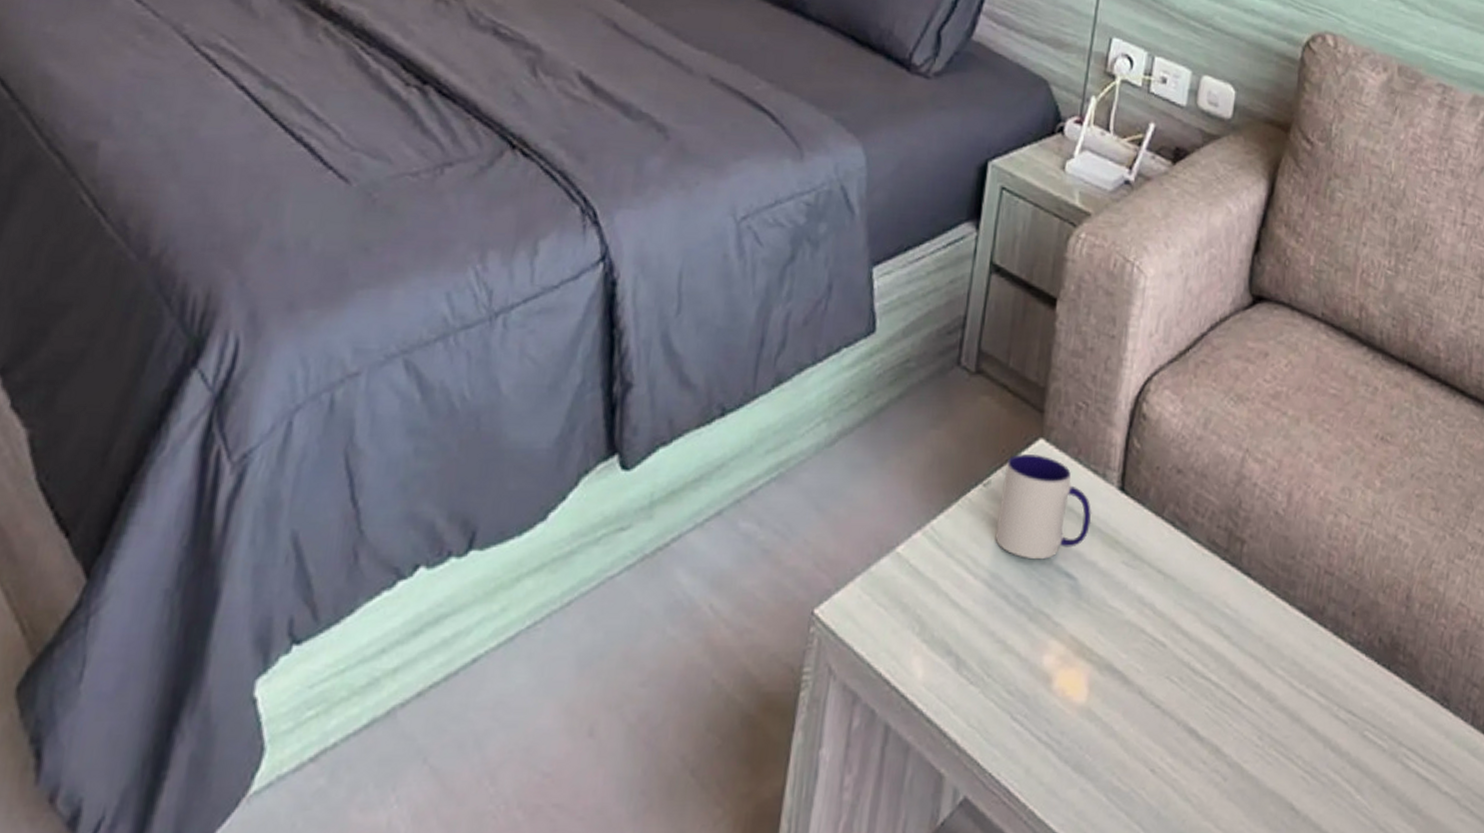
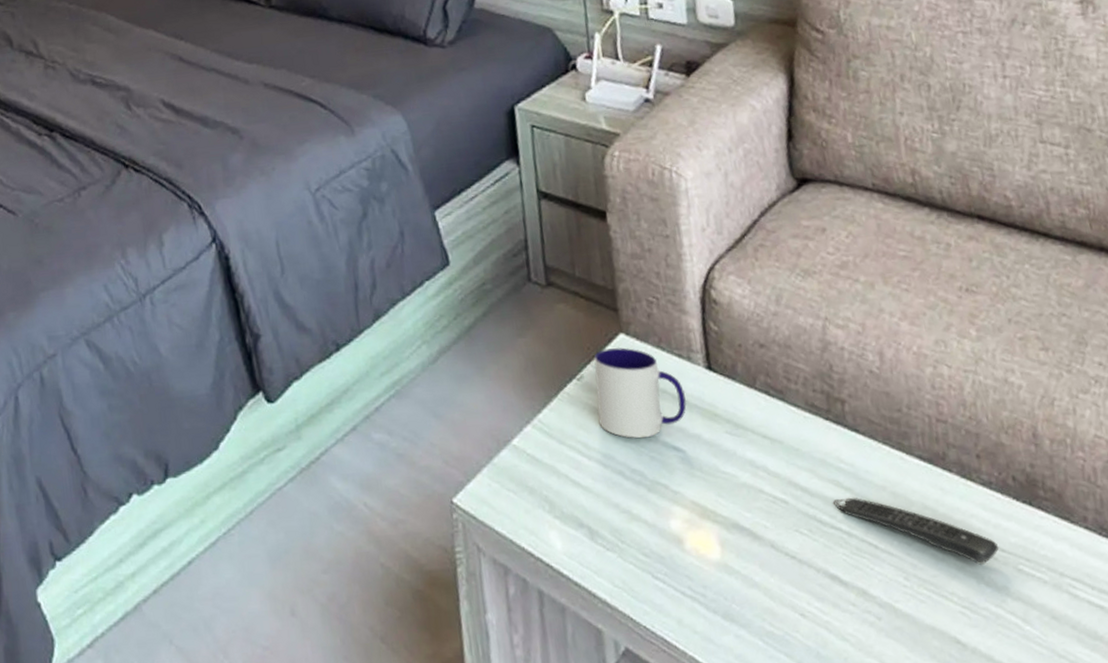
remote control: none [1210,647,1351,728] -> present [833,498,998,565]

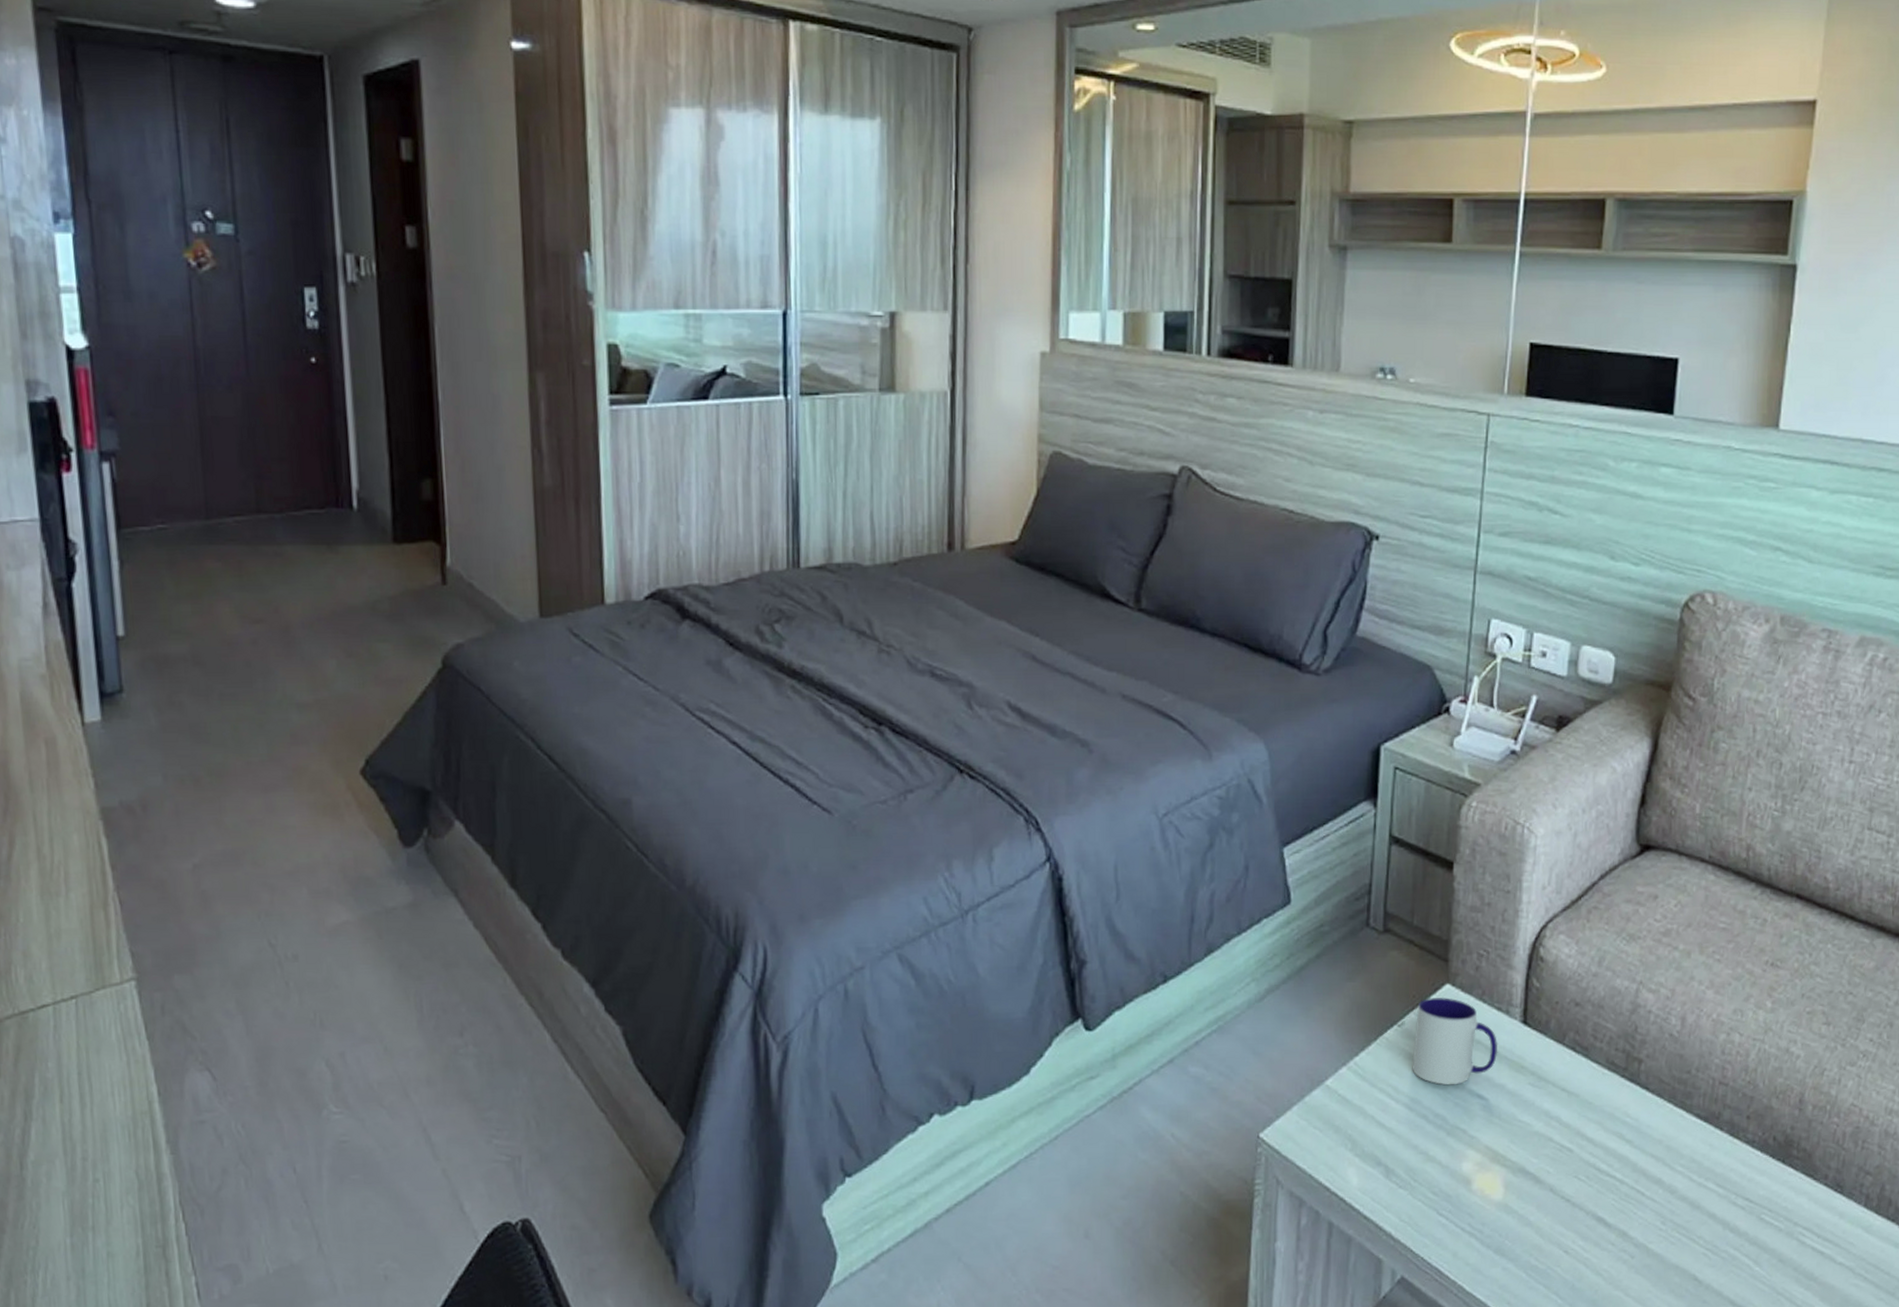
remote control: present [833,498,998,565] -> none [1613,1149,1748,1213]

